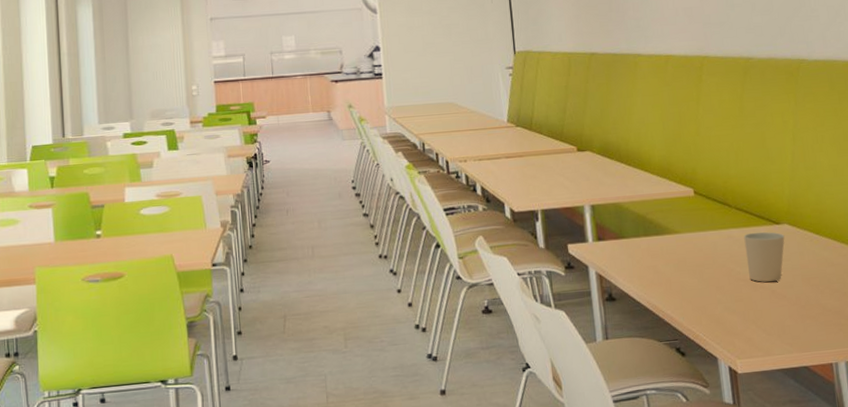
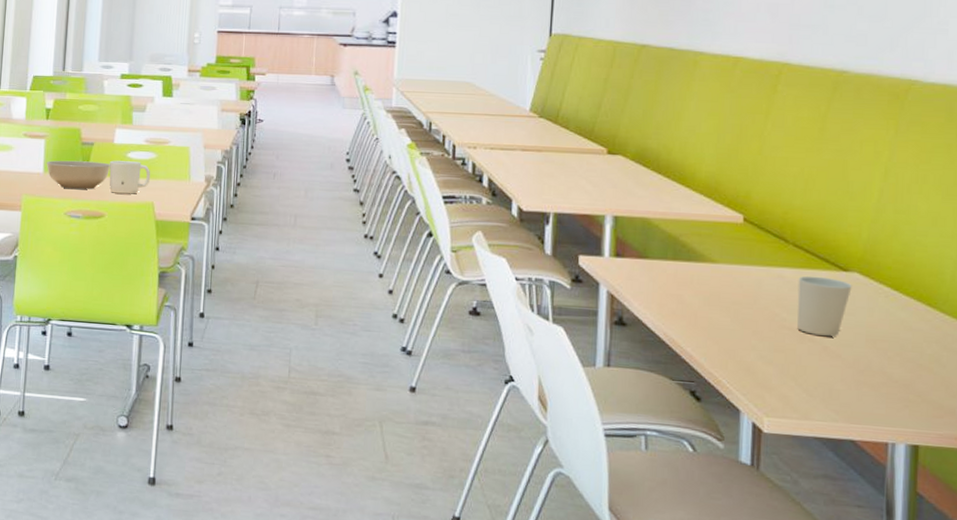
bowl: none [56,222,125,254] -> present [46,160,111,190]
mug: none [123,217,167,252] -> present [109,160,151,194]

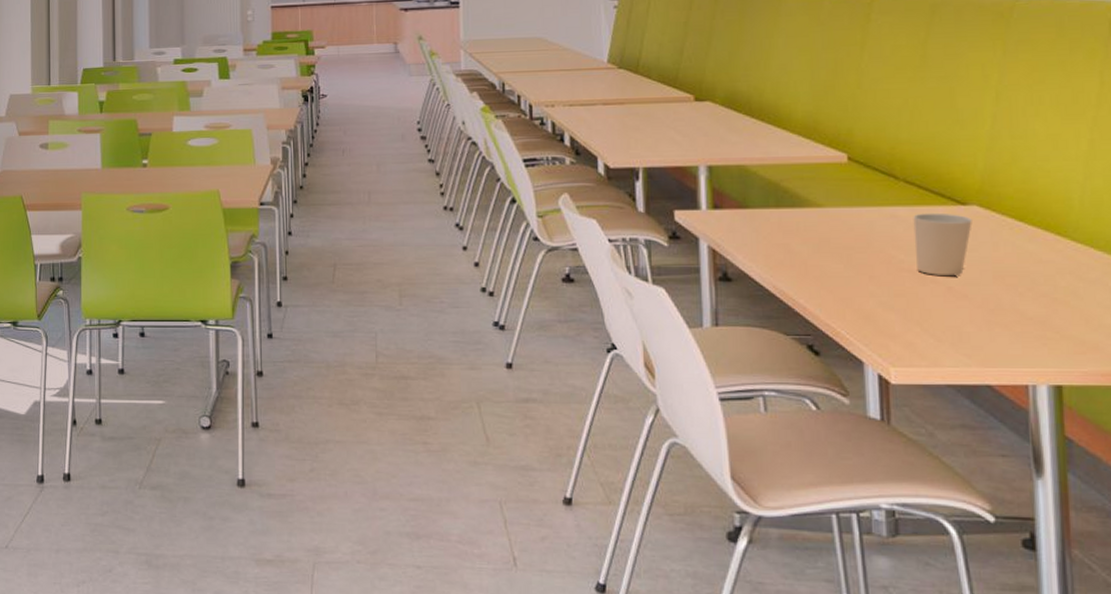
bowl: present [46,160,111,190] -> none [103,152,171,182]
mug: present [109,160,151,194] -> none [170,149,214,184]

